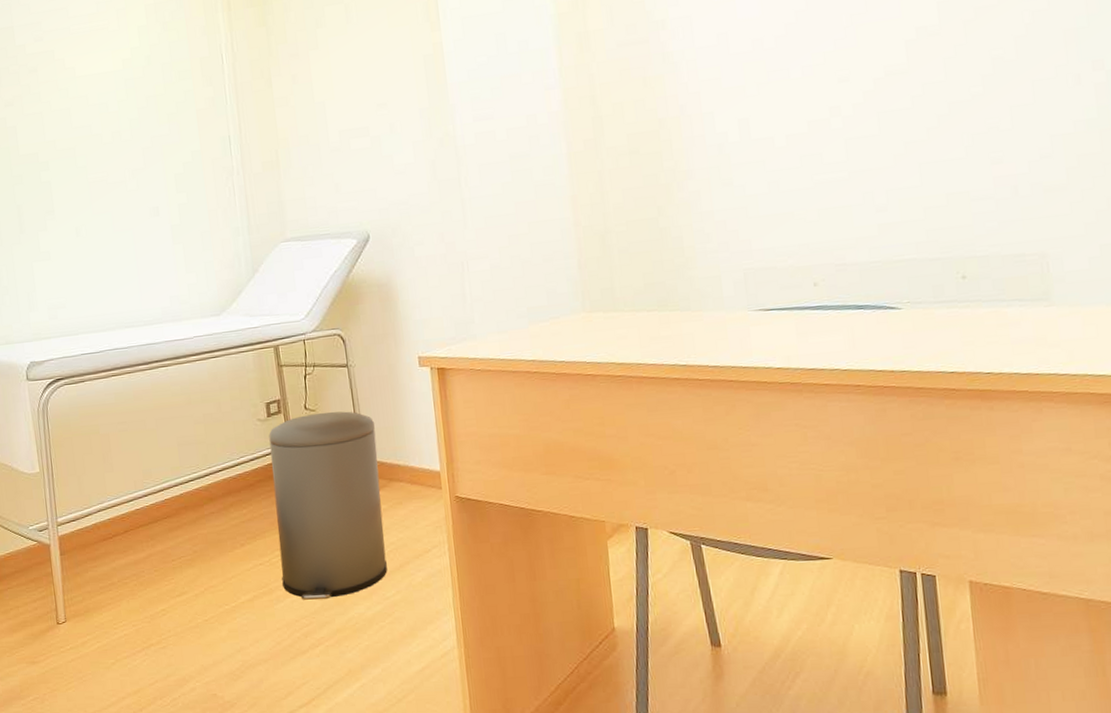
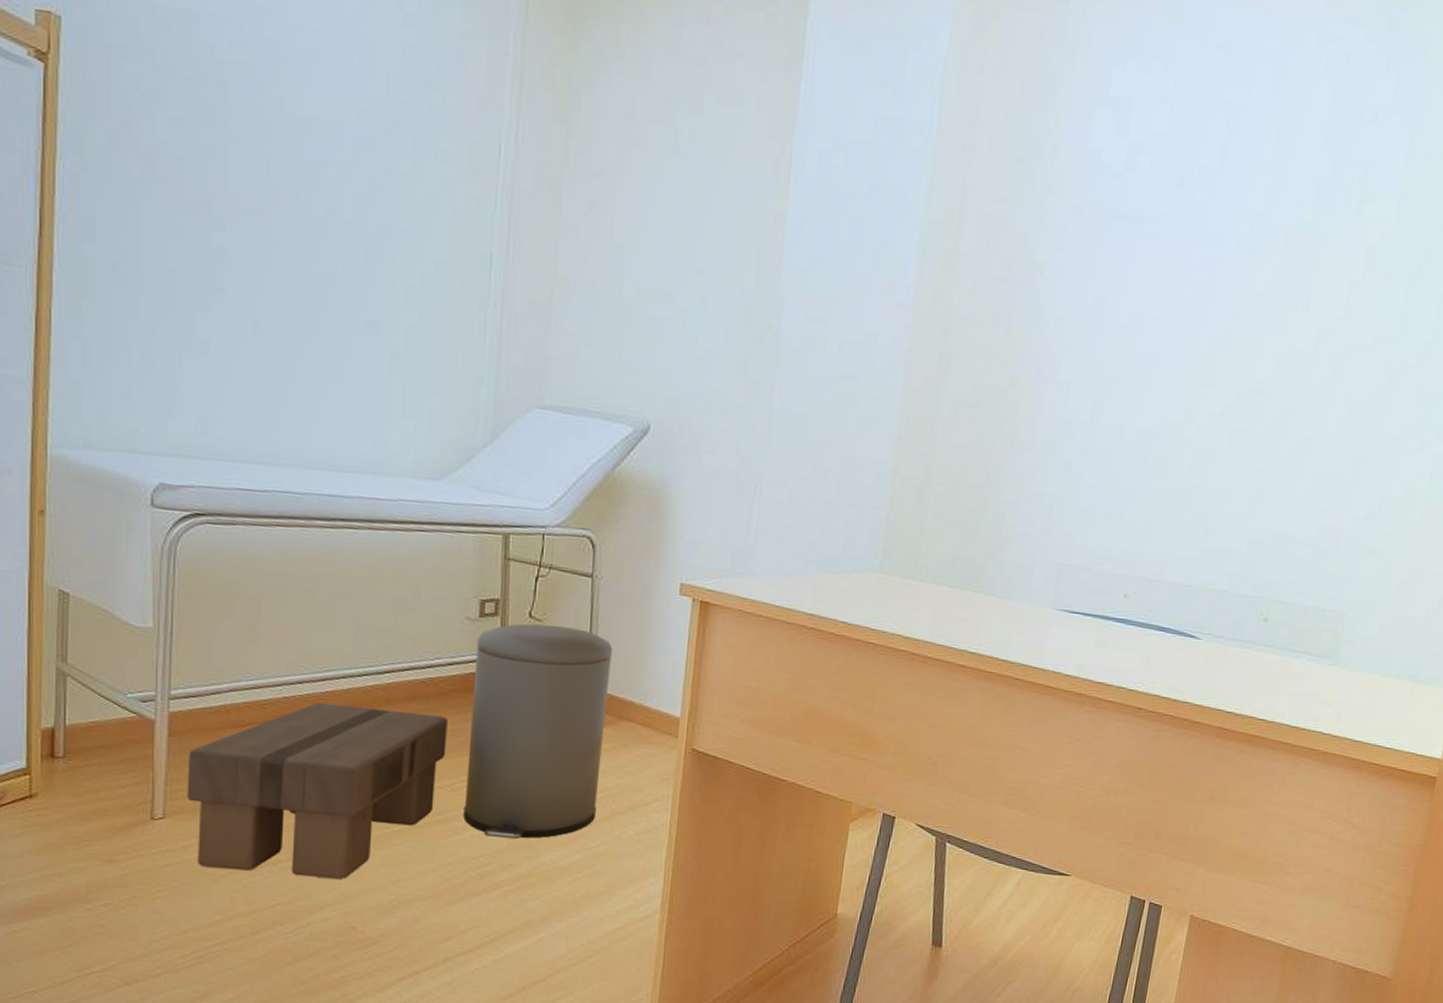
footstool: none [76,504,261,658] -> present [187,702,448,879]

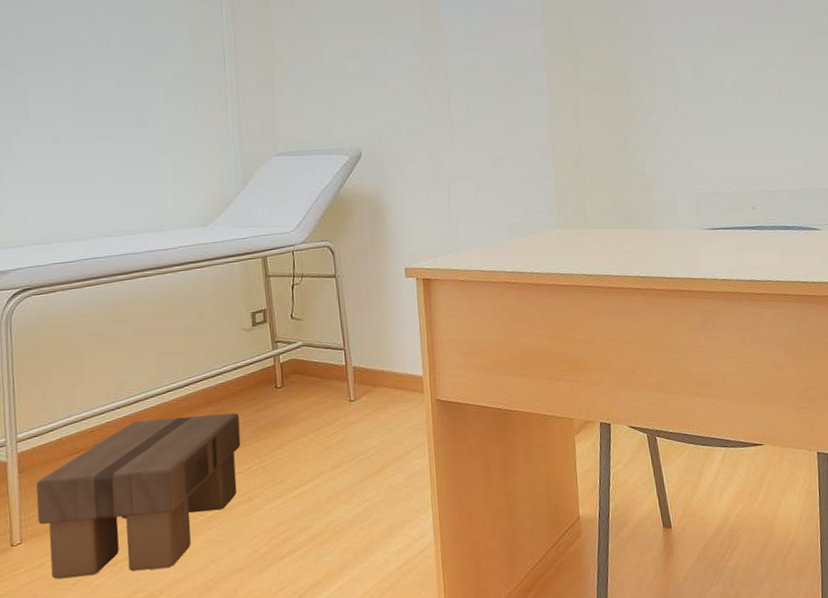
pedal bin: present [463,623,612,840] -> none [253,320,369,507]

